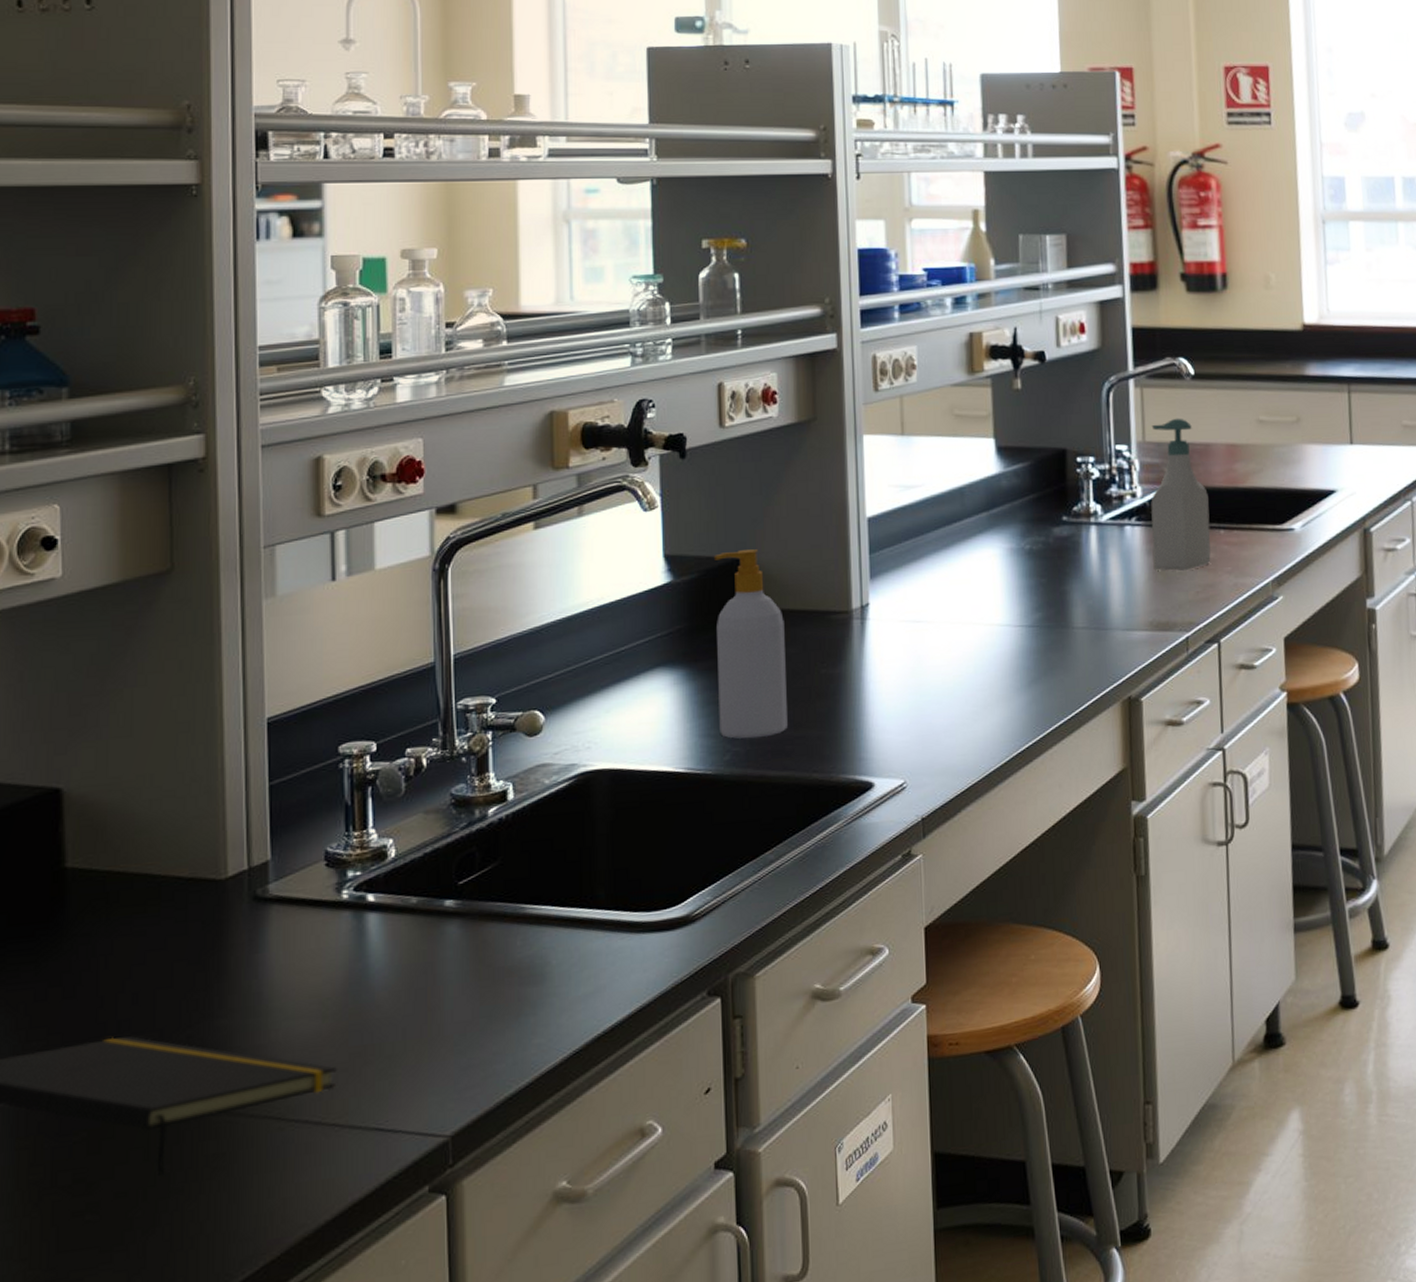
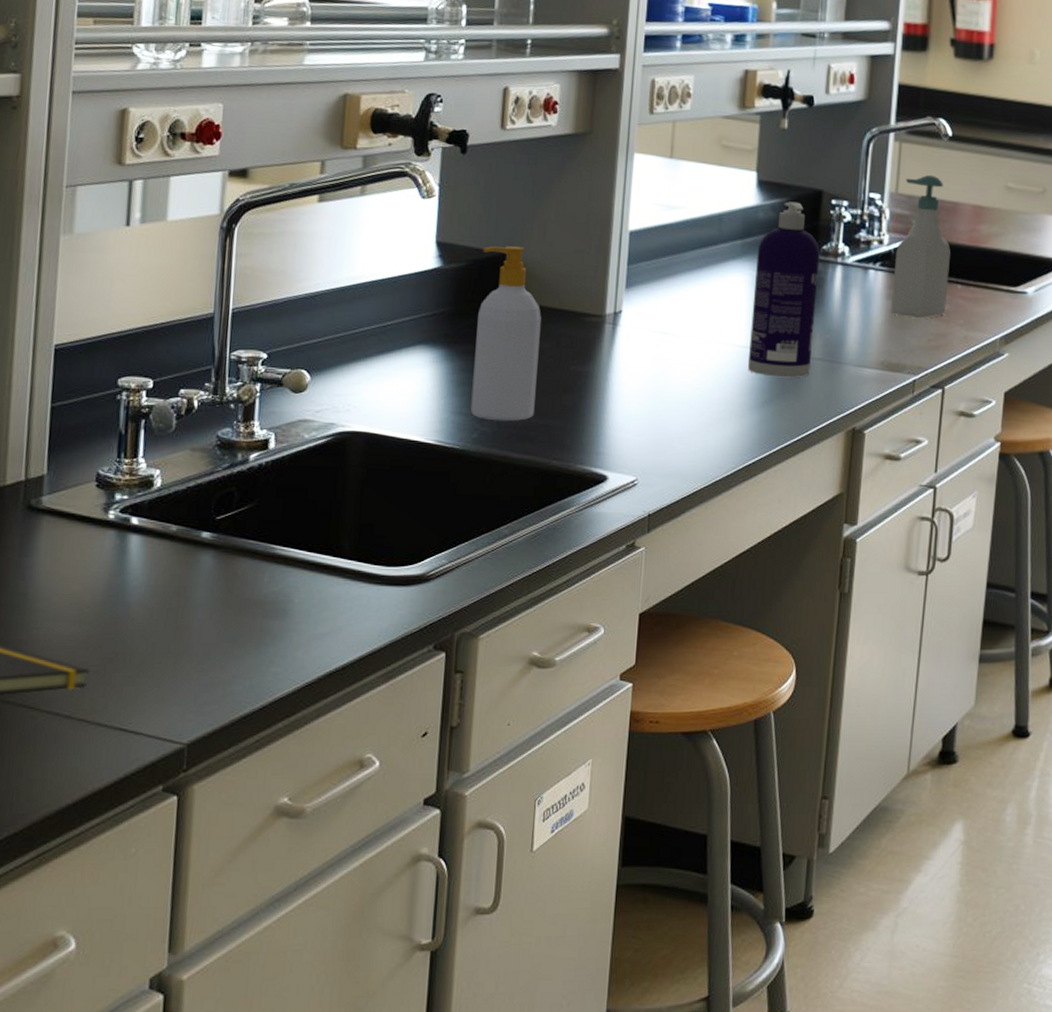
spray bottle: none [1005,464,1076,653] -> present [747,201,820,378]

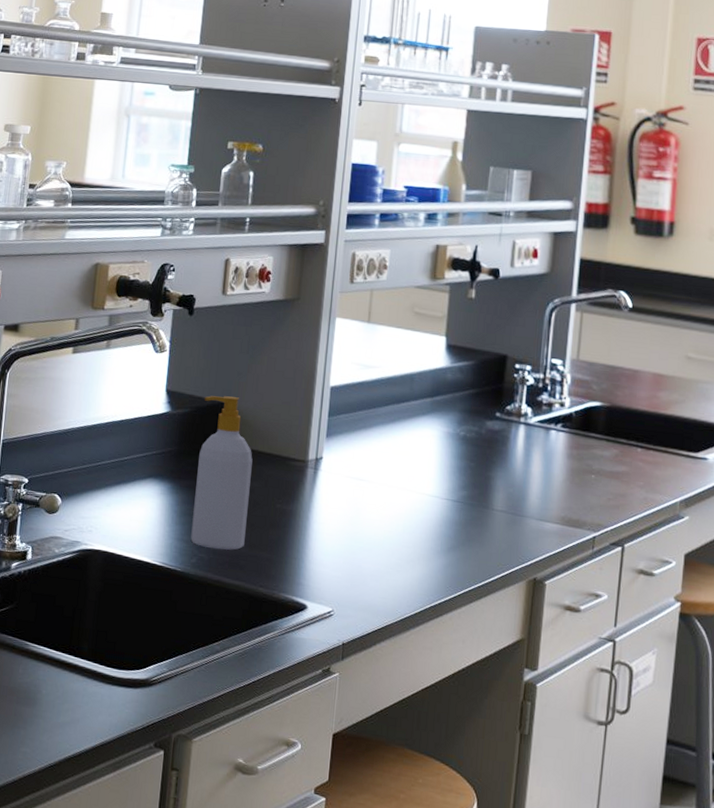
spray bottle: present [747,201,820,378] -> none [435,364,504,527]
soap bottle: present [891,174,951,319] -> none [572,343,631,479]

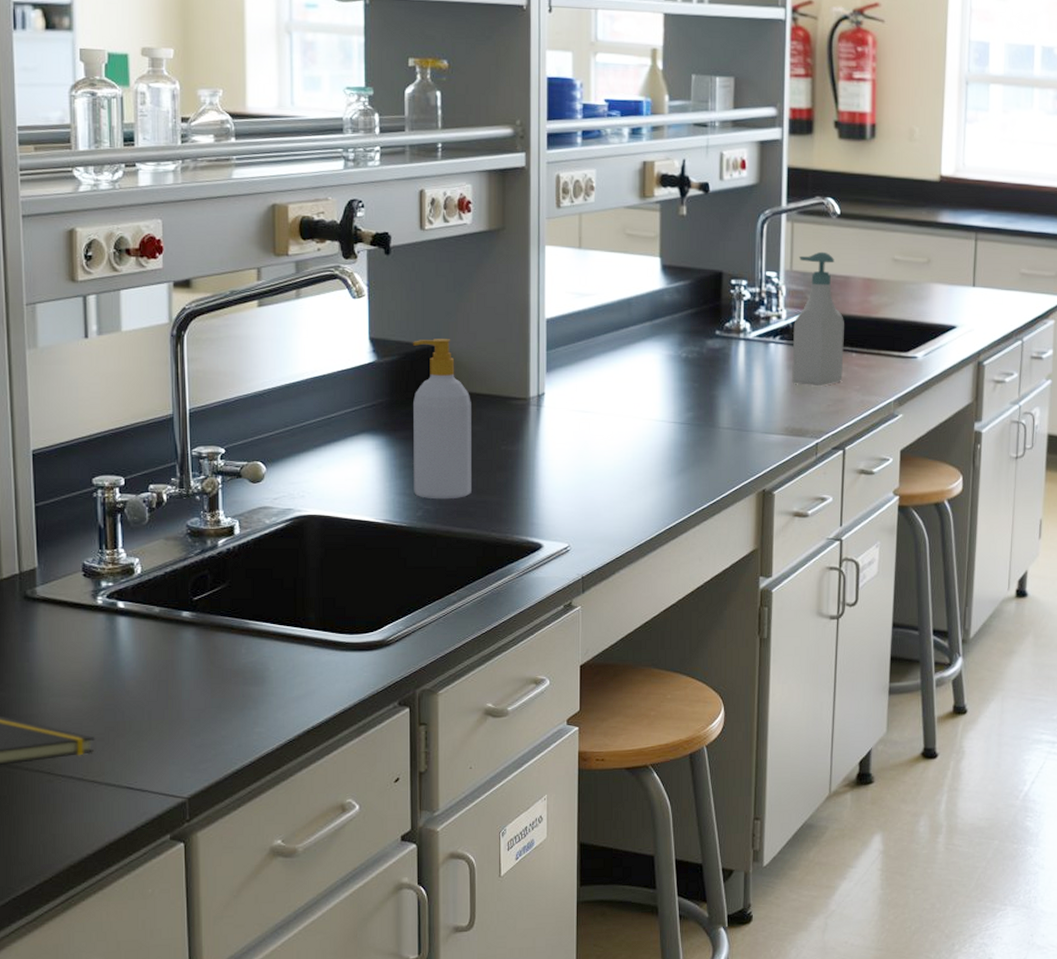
soap bottle: none [572,343,631,479] -> present [792,251,844,387]

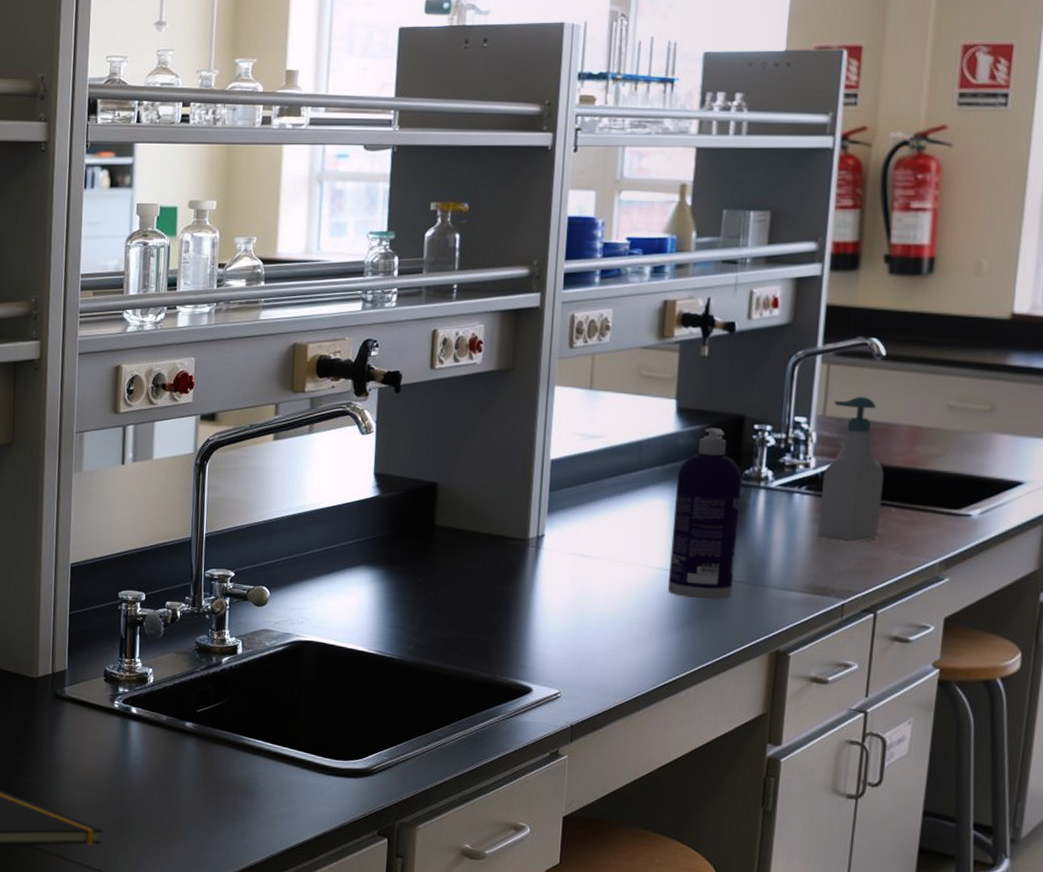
soap bottle: present [412,339,471,500] -> none [407,476,469,635]
spray bottle: none [663,283,724,447] -> present [667,427,742,600]

